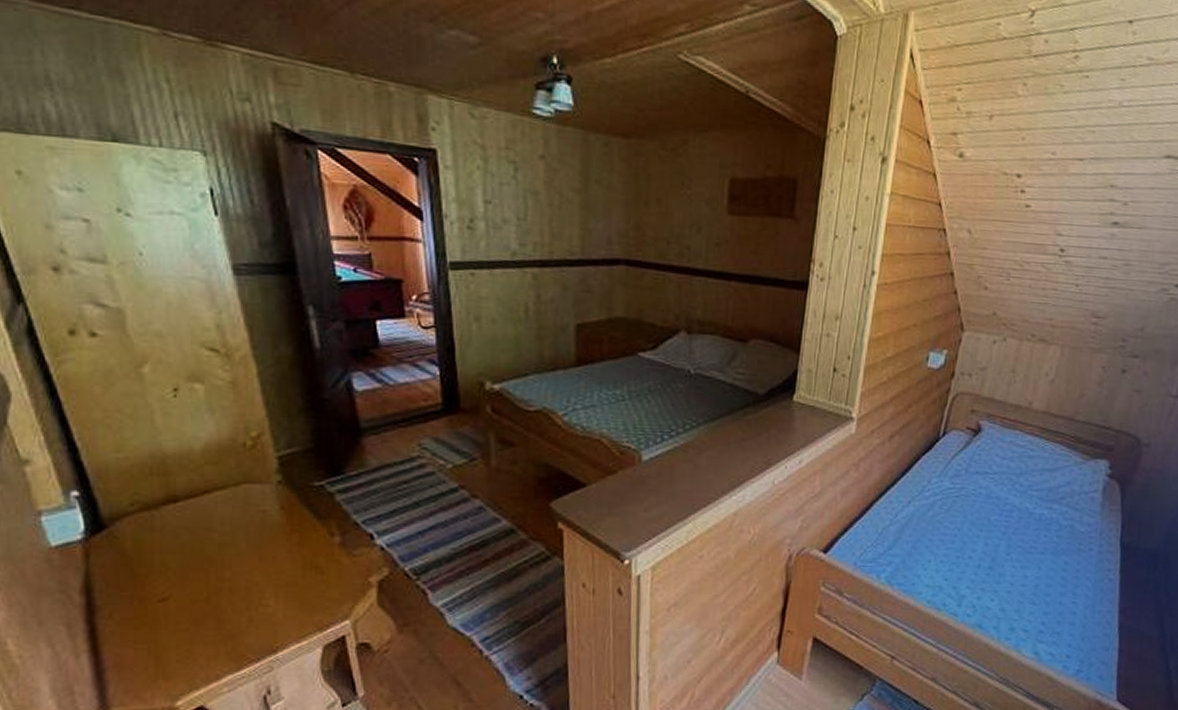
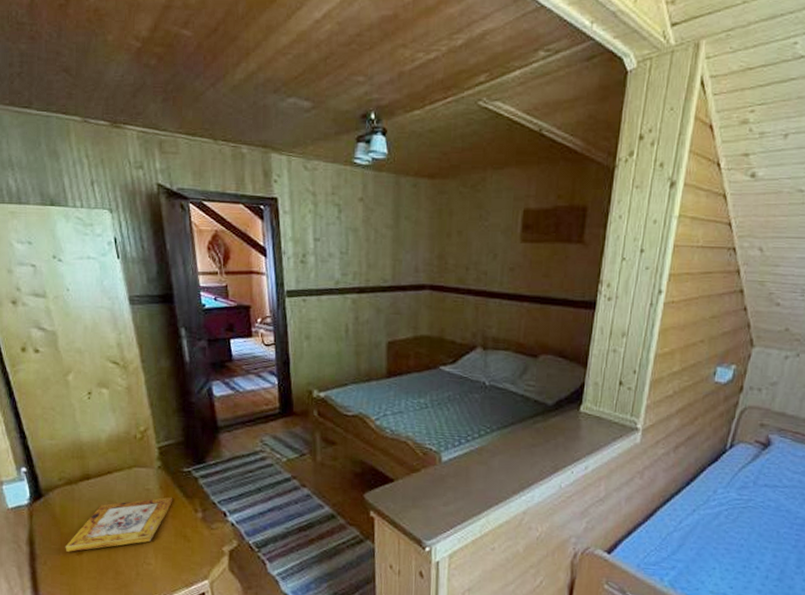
picture frame: none [141,519,300,599] -> present [65,497,173,552]

